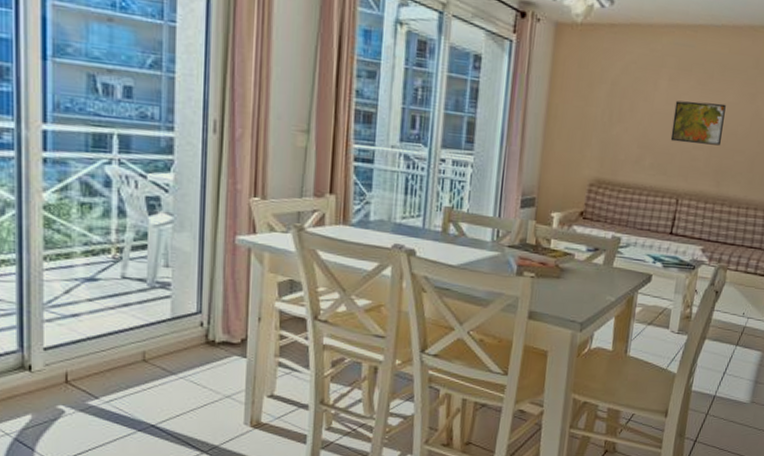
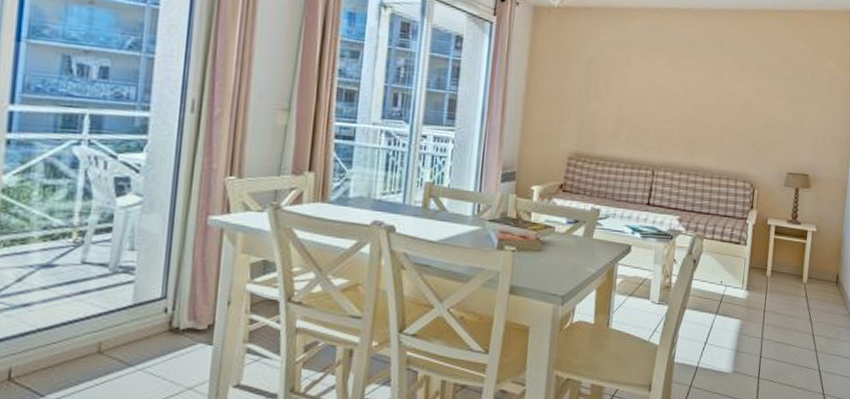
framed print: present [670,100,726,146] -> none [644,77,695,119]

